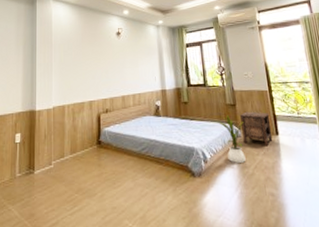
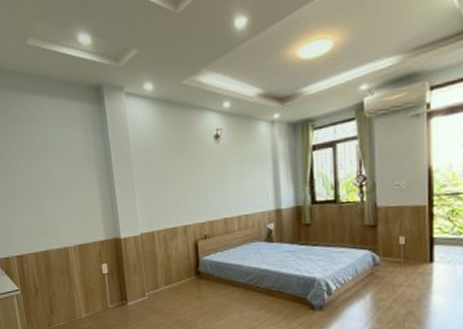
house plant: present [218,115,246,163] -> none [350,239,386,295]
nightstand: present [240,111,273,147] -> none [382,233,424,277]

